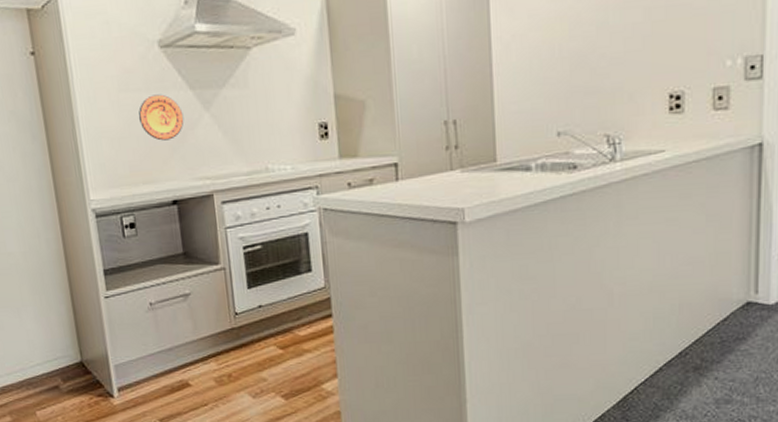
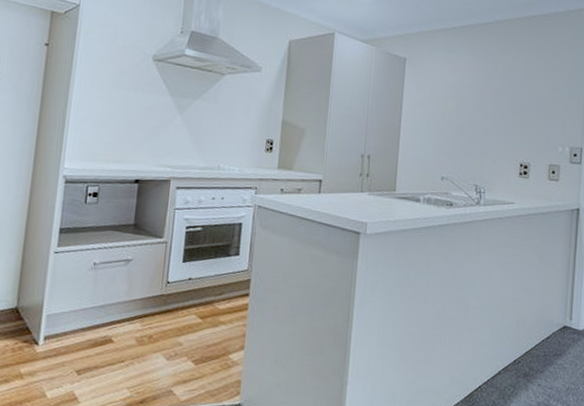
decorative plate: present [138,94,184,141] -> none [122,94,161,131]

